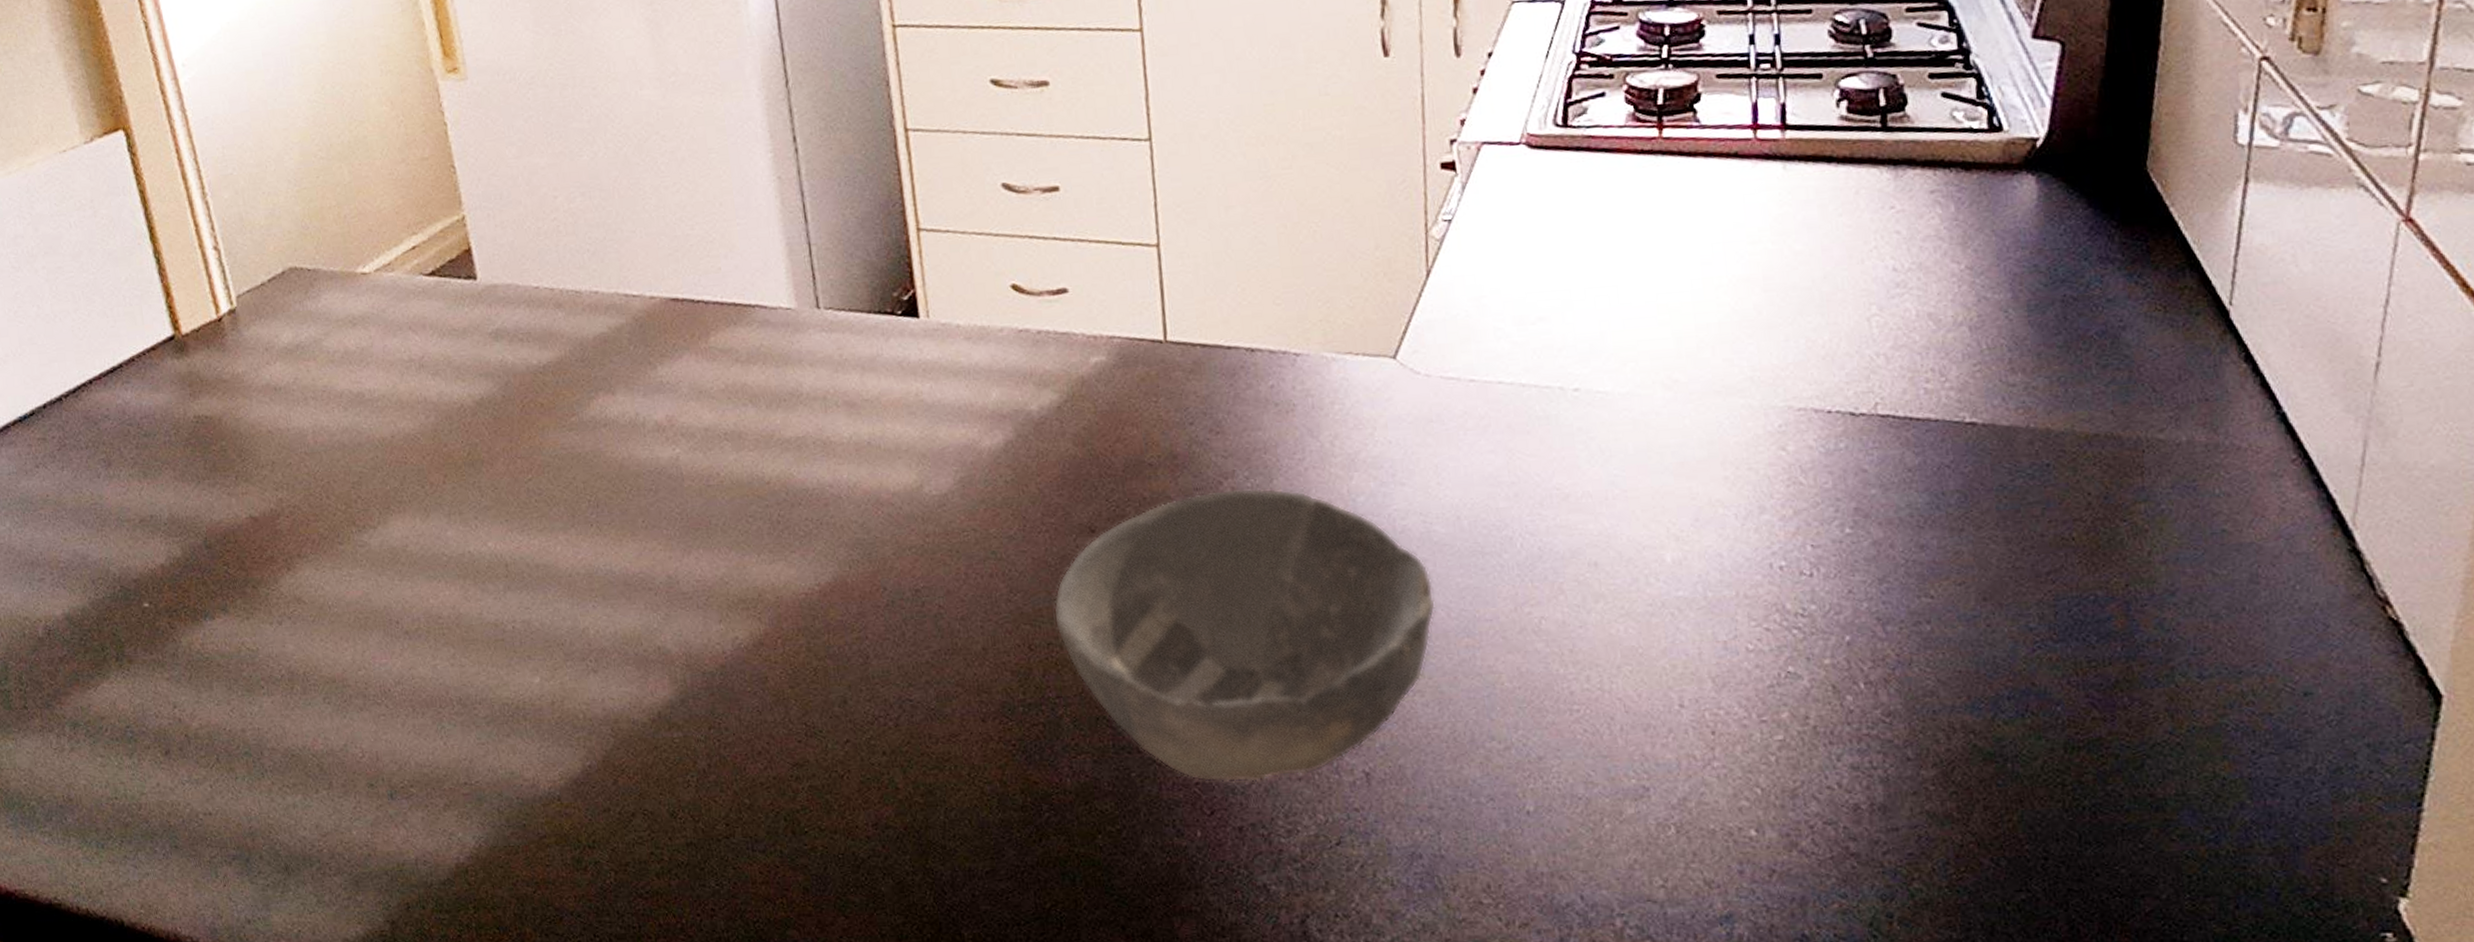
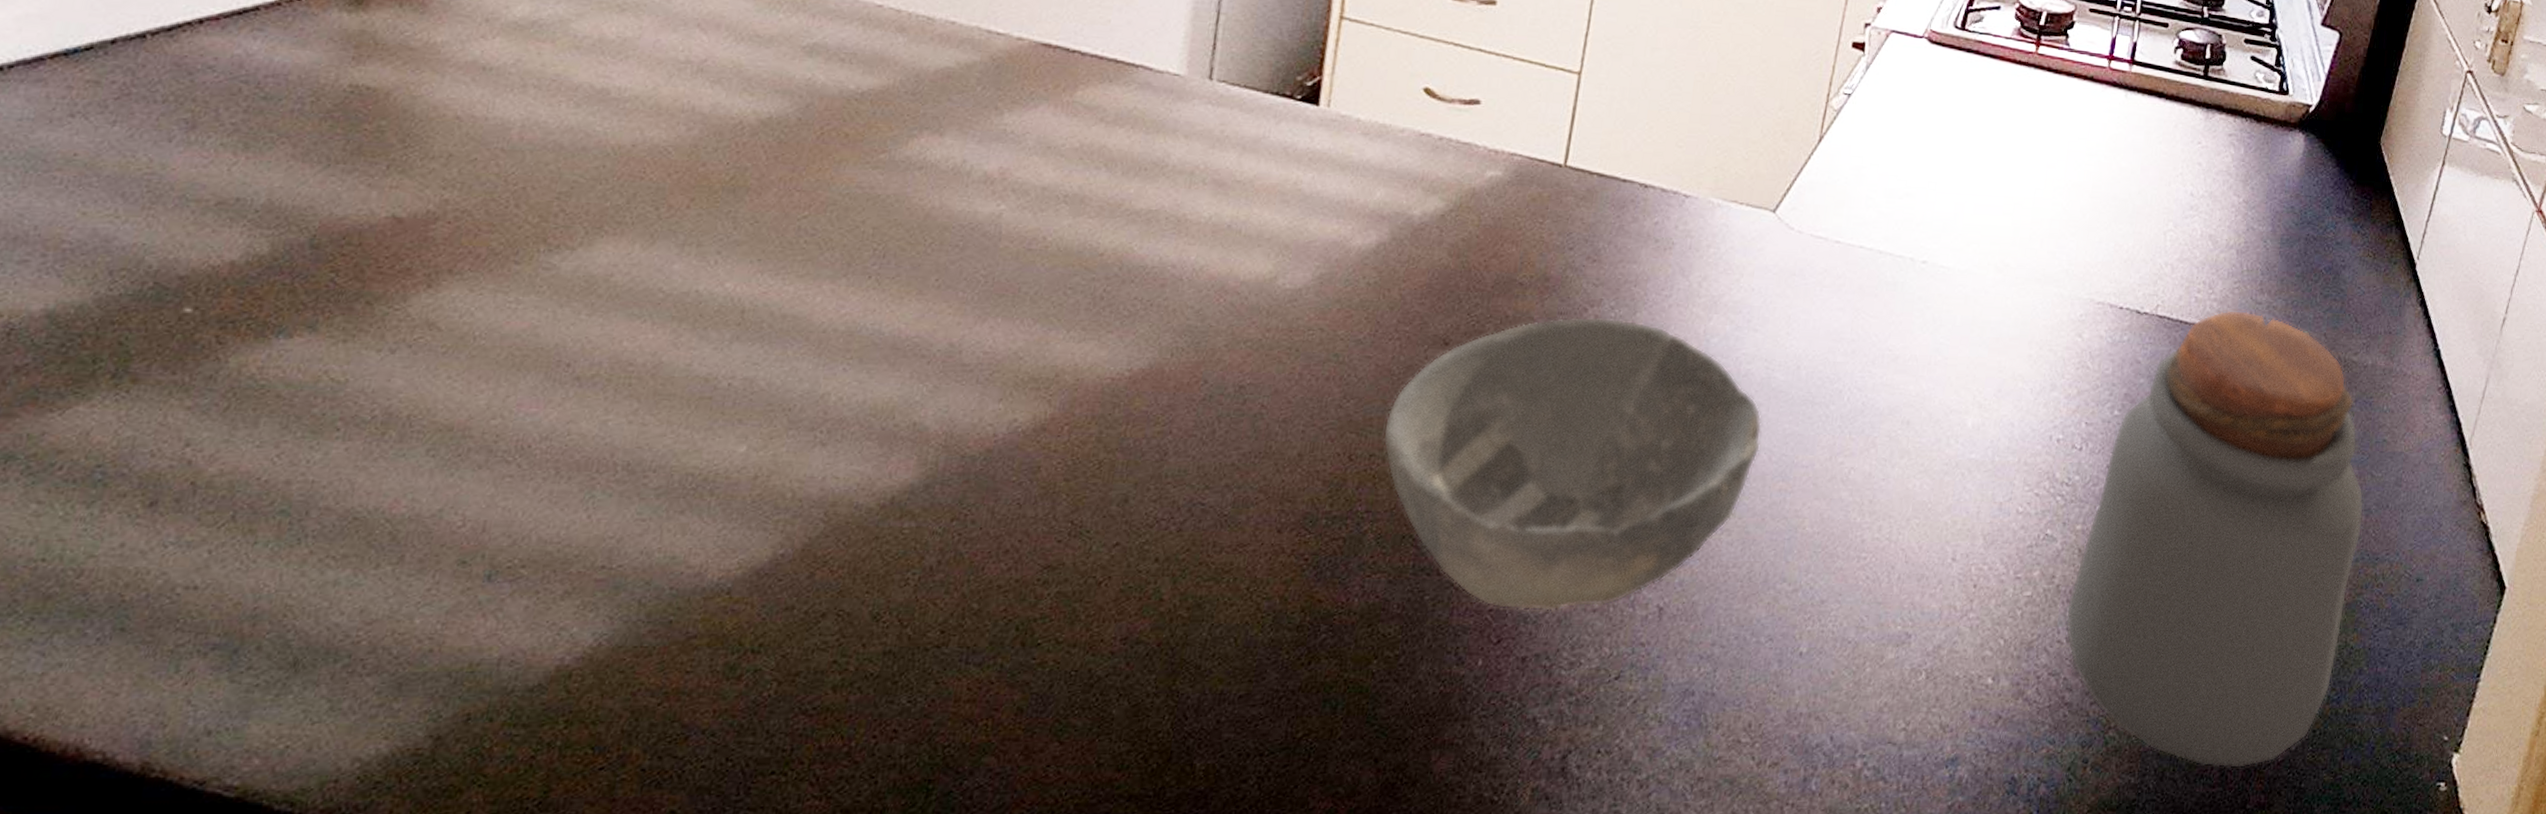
jar: none [1830,396,2213,921] -> present [2065,309,2364,769]

